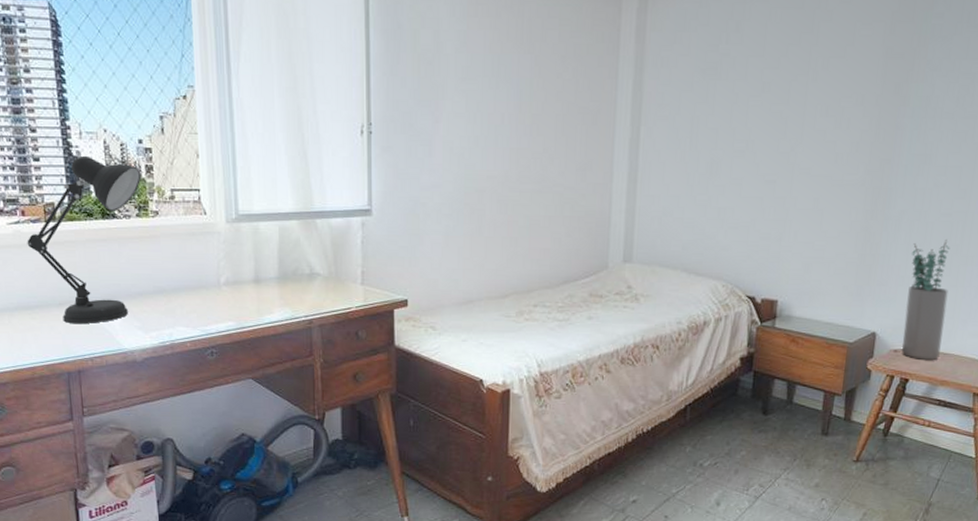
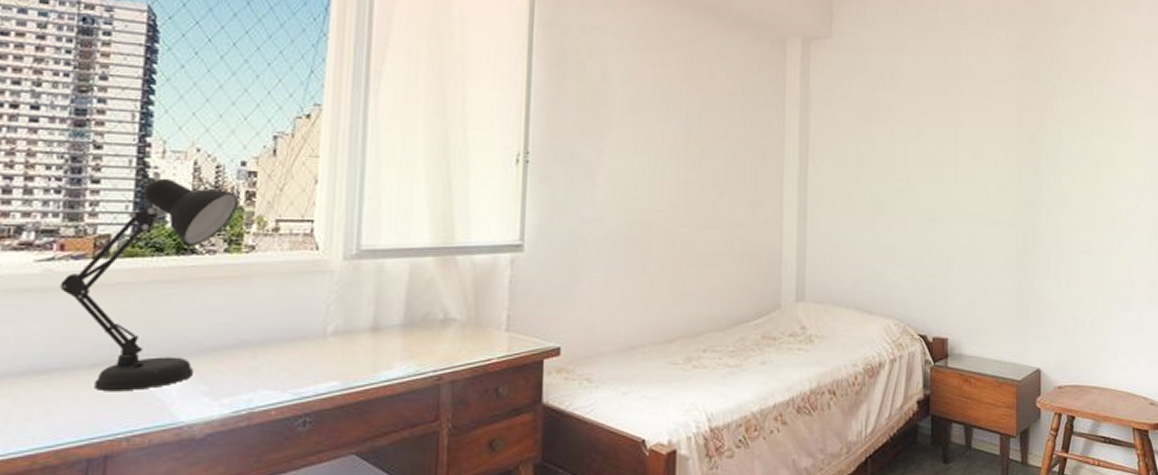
vase: present [902,240,950,361] -> none [1062,276,1098,397]

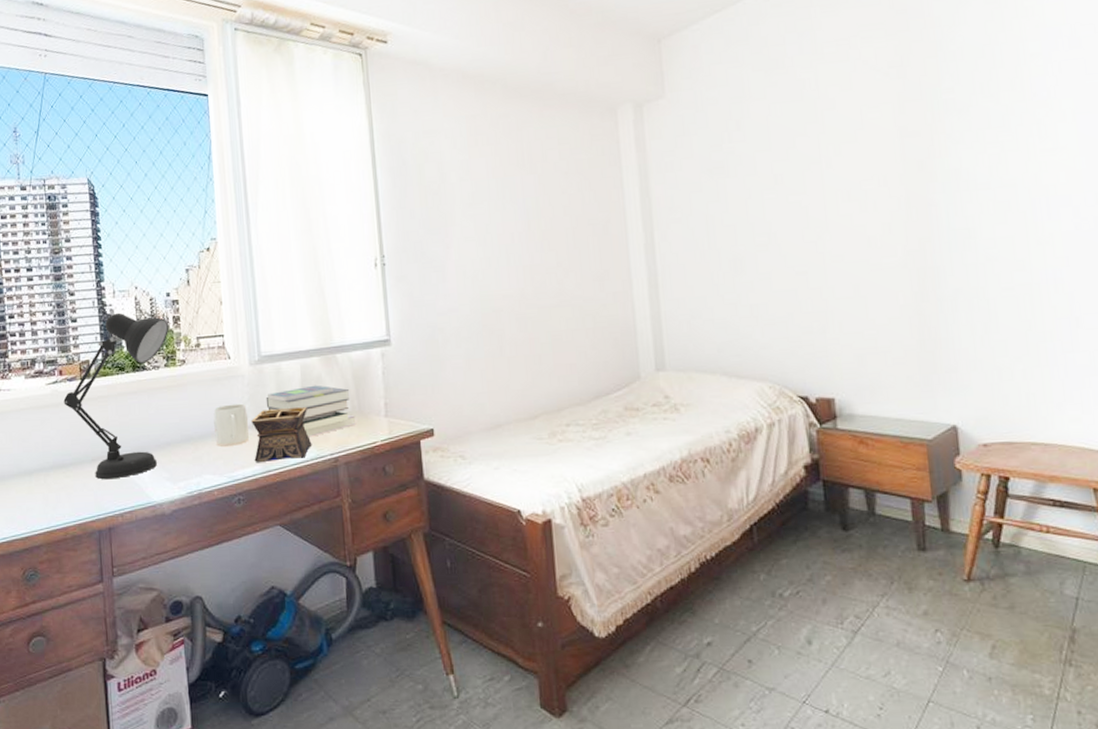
mug: none [282,304,333,356] -> present [213,403,249,447]
decorative box: none [332,314,412,377] -> present [251,407,312,462]
books: none [358,289,471,350] -> present [265,385,356,437]

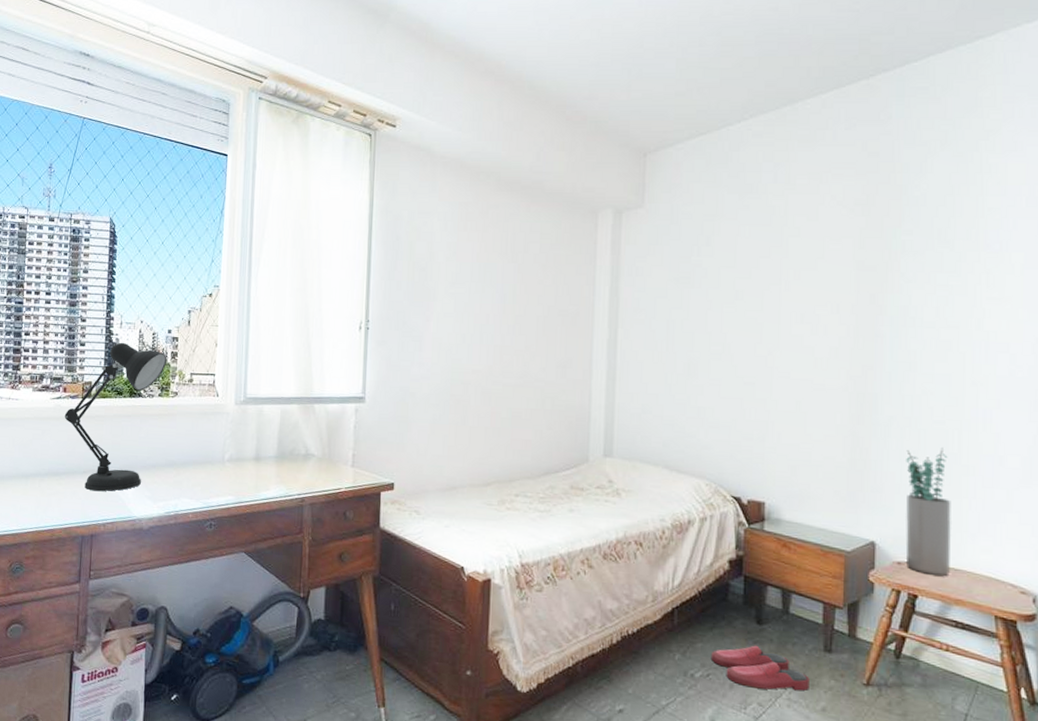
mug: present [213,403,249,447] -> none [196,437,228,476]
decorative box: present [251,407,312,462] -> none [229,446,283,494]
books: present [265,385,356,437] -> none [245,429,325,477]
slippers: none [797,553,907,600] -> present [710,645,809,691]
vase: none [977,316,1040,454] -> present [905,448,951,577]

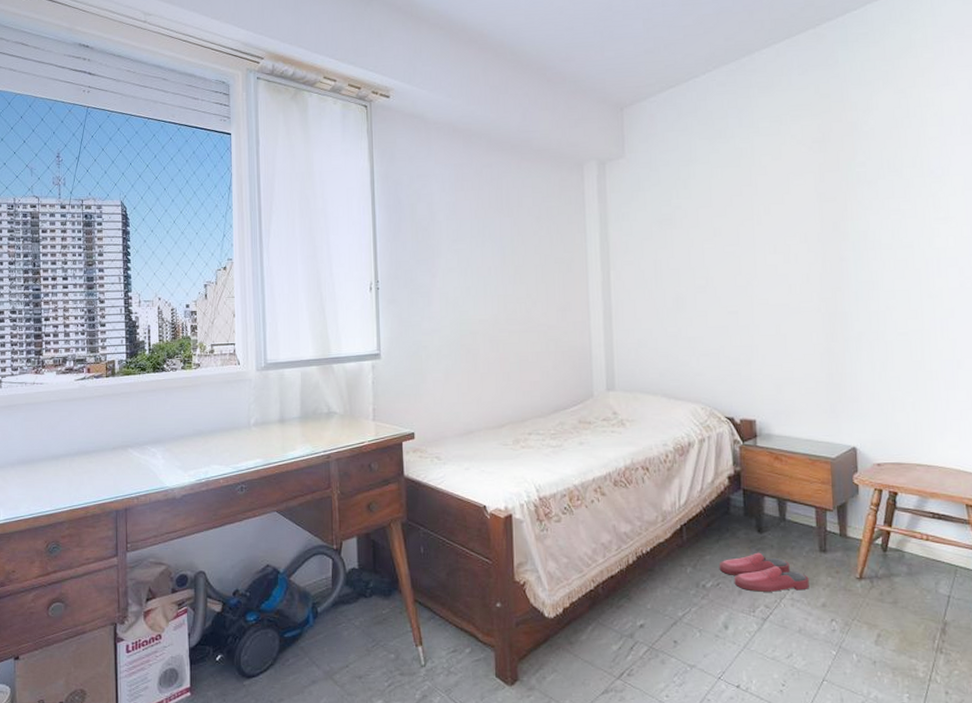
desk lamp: present [64,342,167,491] -> none [90,320,187,466]
vase: present [905,448,951,577] -> none [876,357,924,474]

